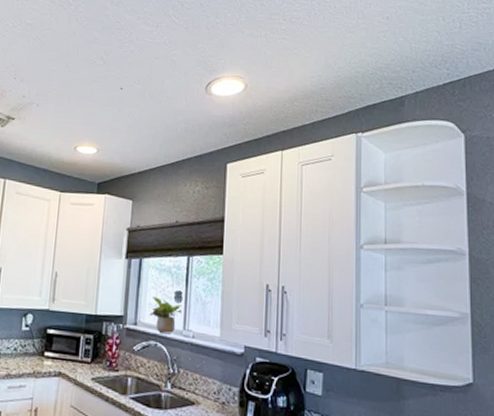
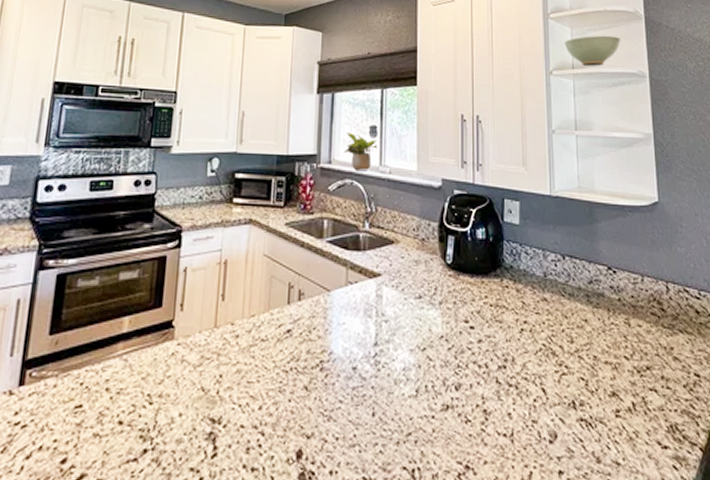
bowl: none [376,210,439,242] -> present [564,35,621,67]

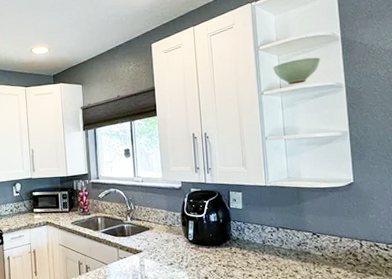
potted plant: present [344,133,378,171] -> none [107,156,132,183]

